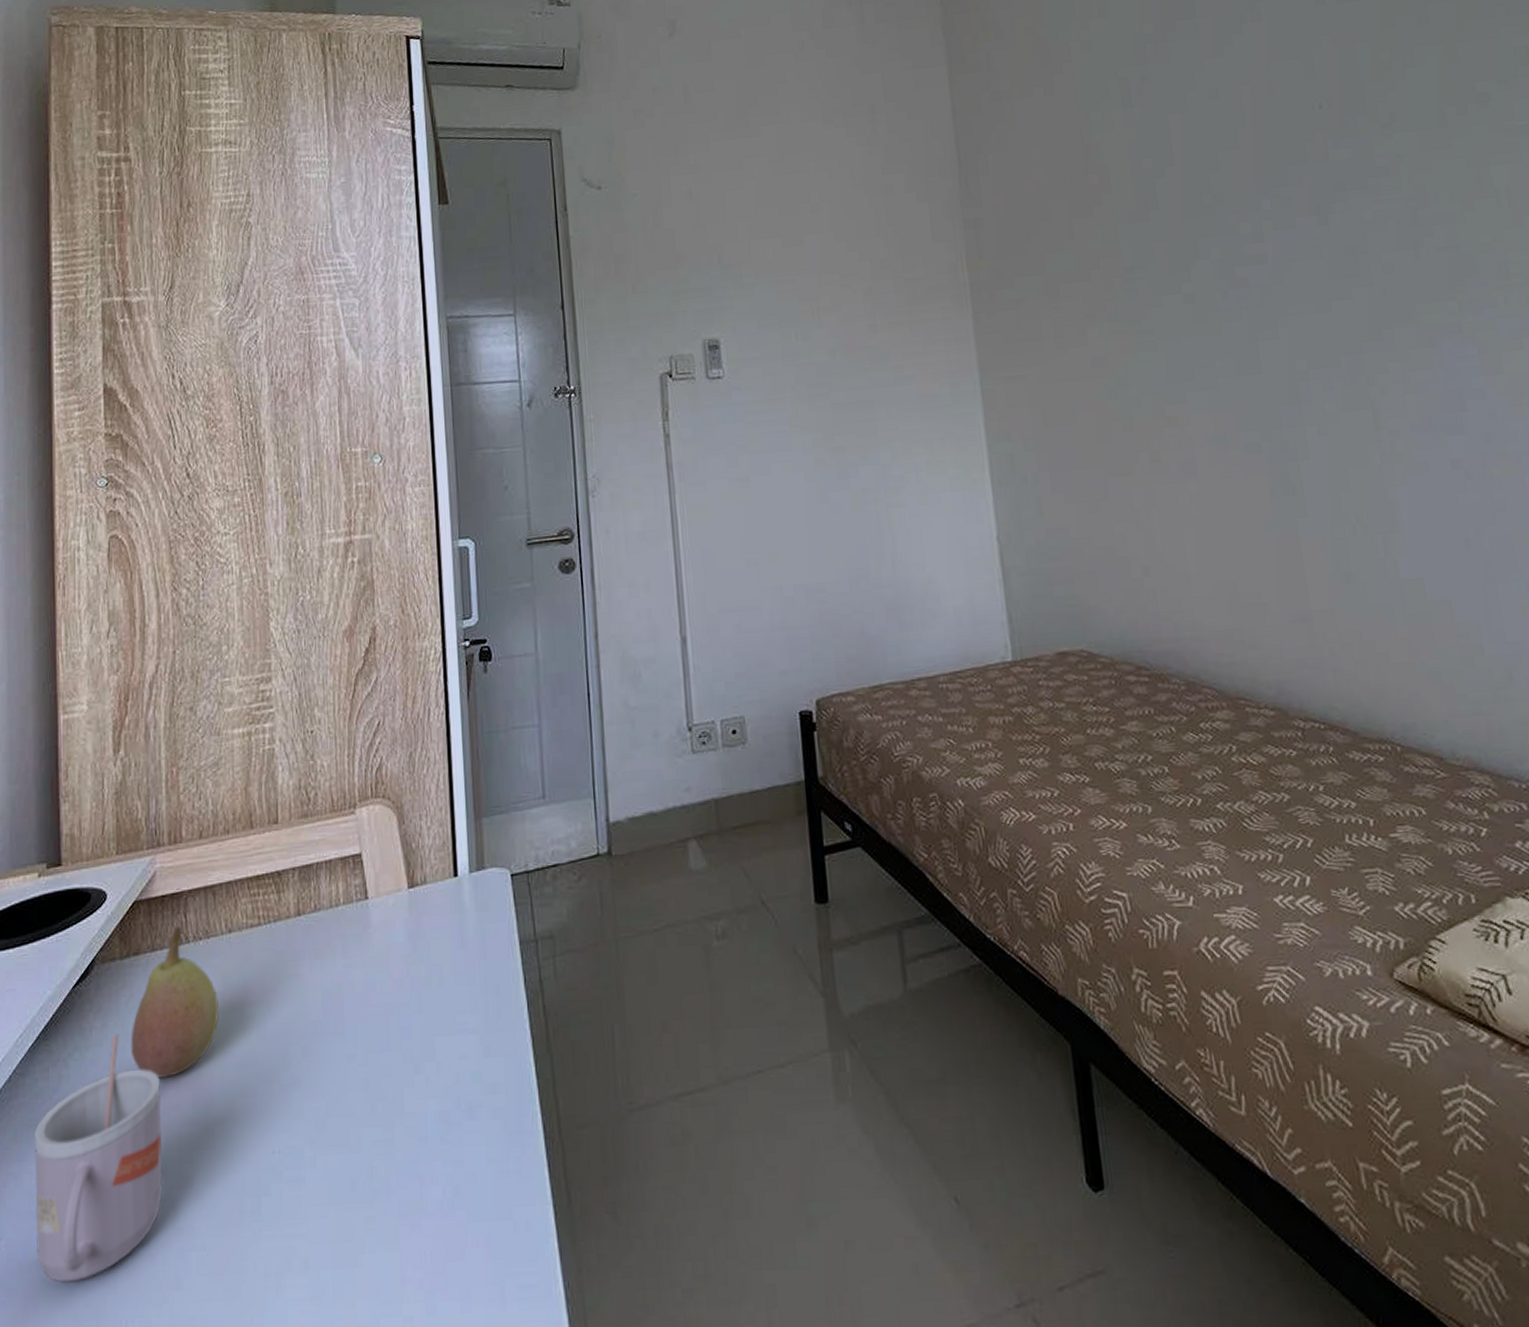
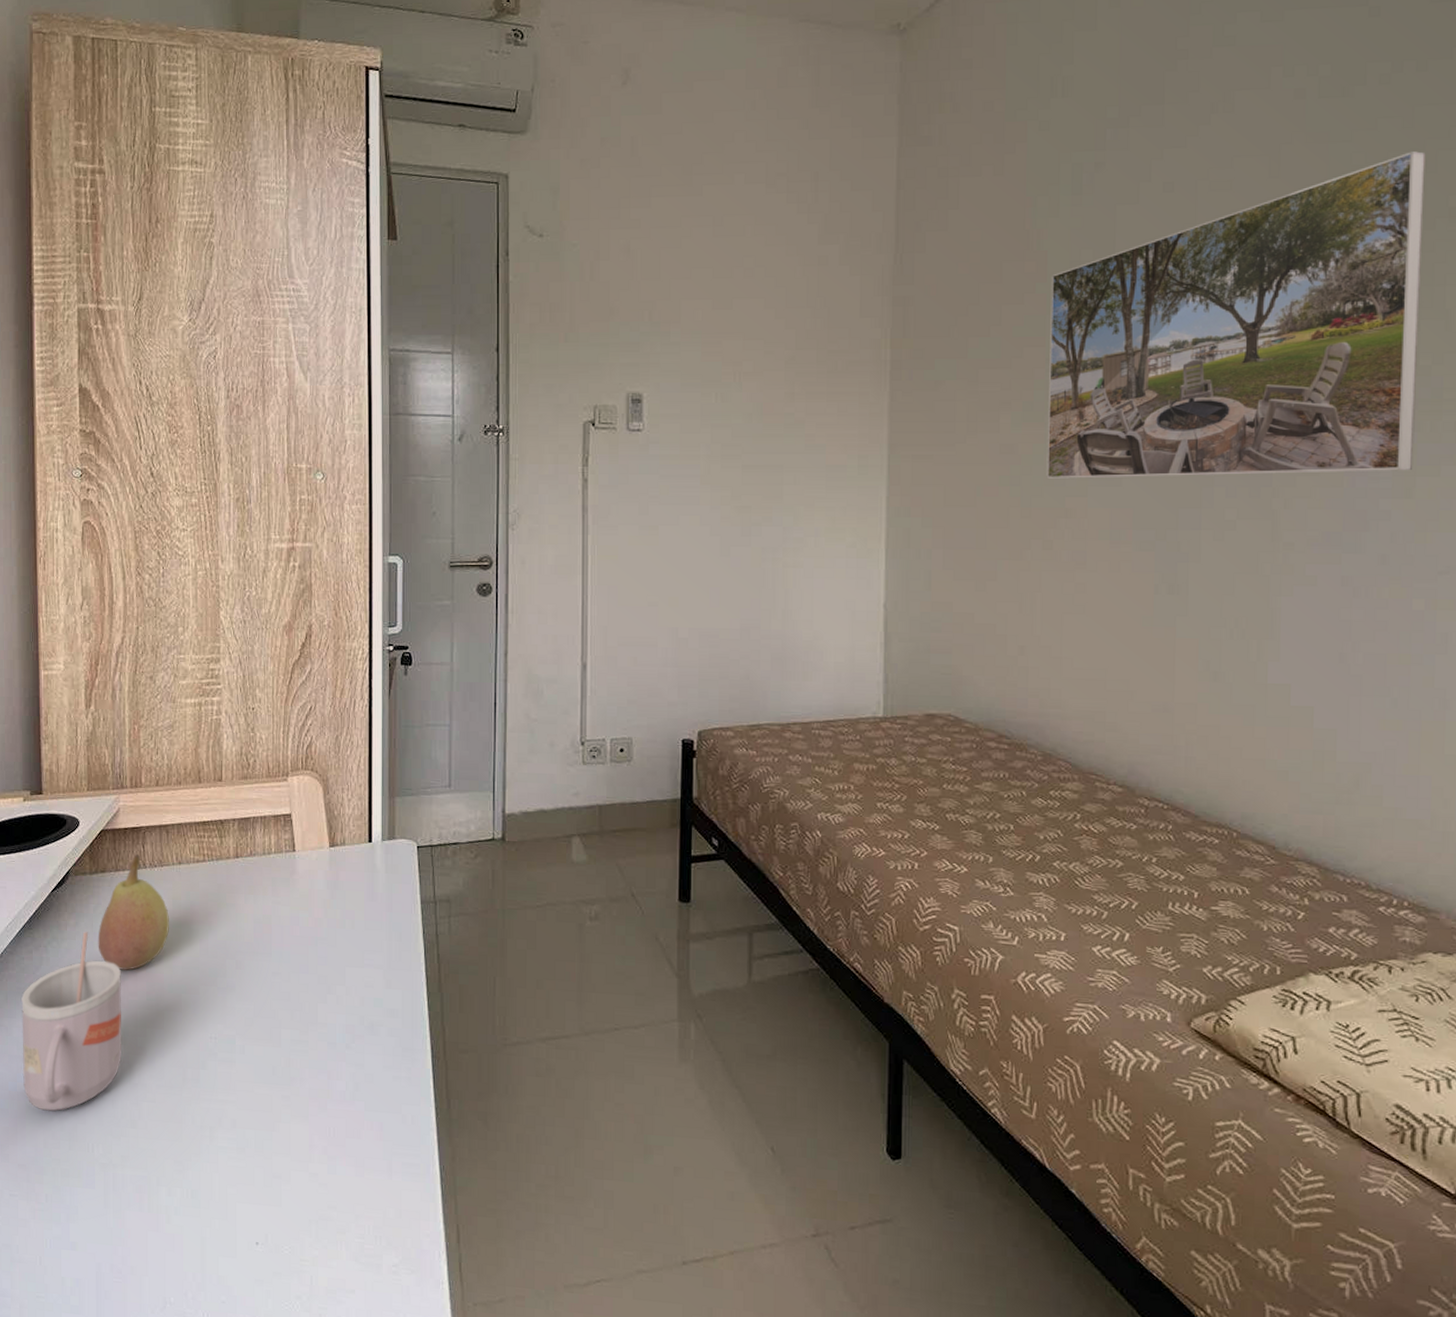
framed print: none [1116,44,1496,388] -> present [1046,151,1426,479]

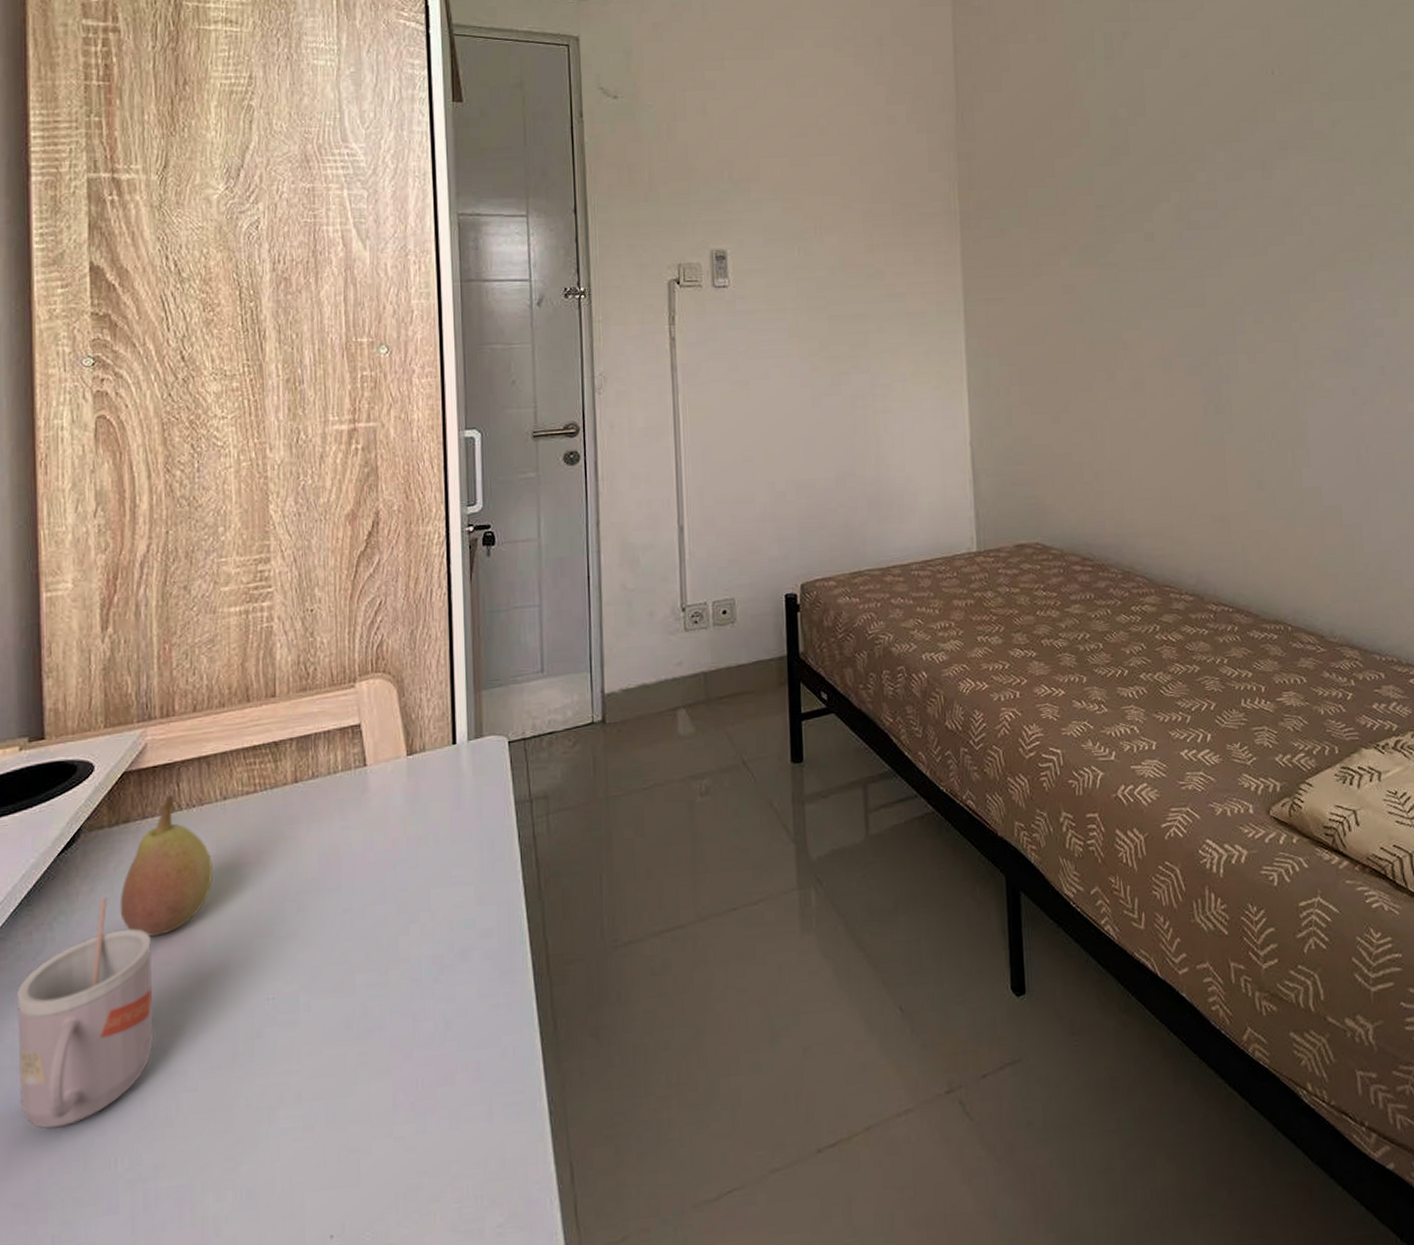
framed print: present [1046,151,1426,479] -> none [1094,25,1396,315]

